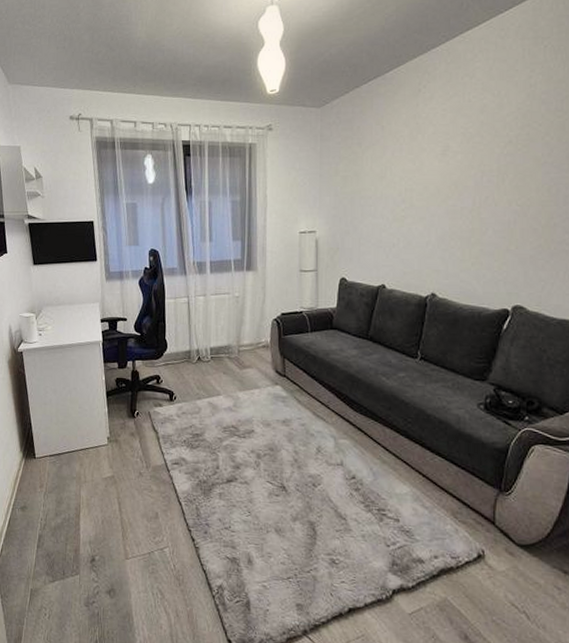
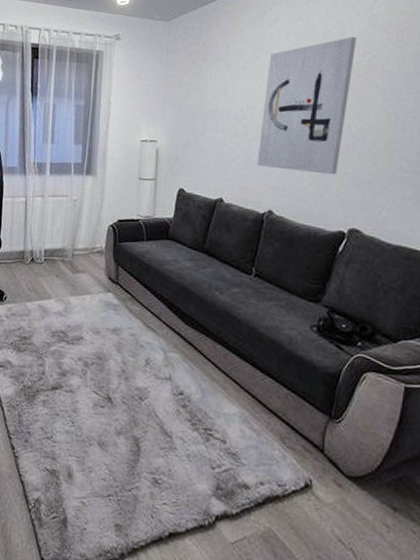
wall art: none [418,109,515,253] -> present [257,36,357,175]

